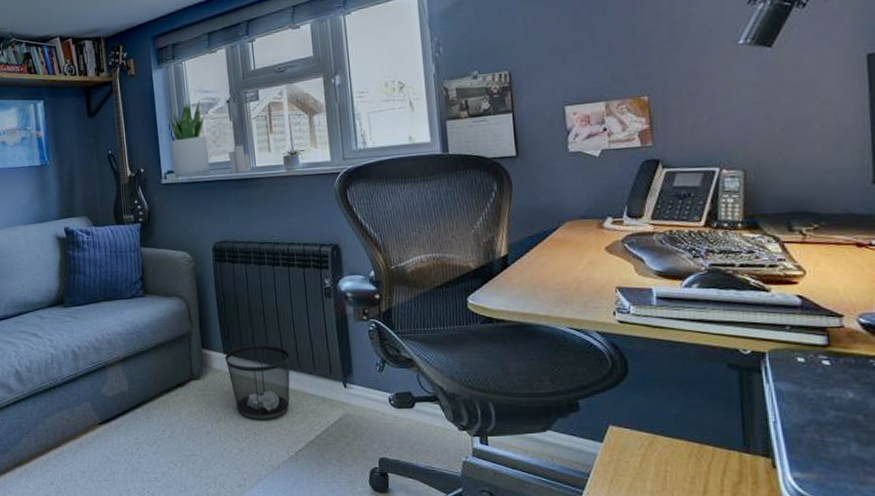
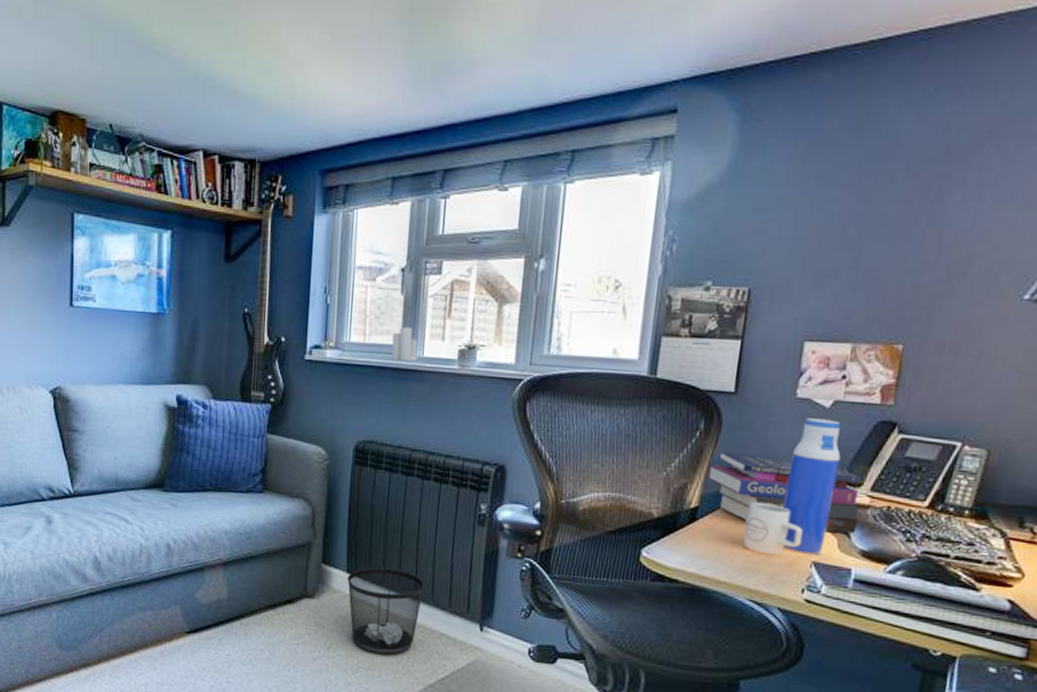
planter: present [165,100,211,179] -> none [320,260,373,358]
books: none [509,204,648,261] -> present [708,453,862,534]
mug: none [549,242,603,287] -> present [742,501,804,556]
water bottle: none [576,166,623,281] -> present [782,418,841,555]

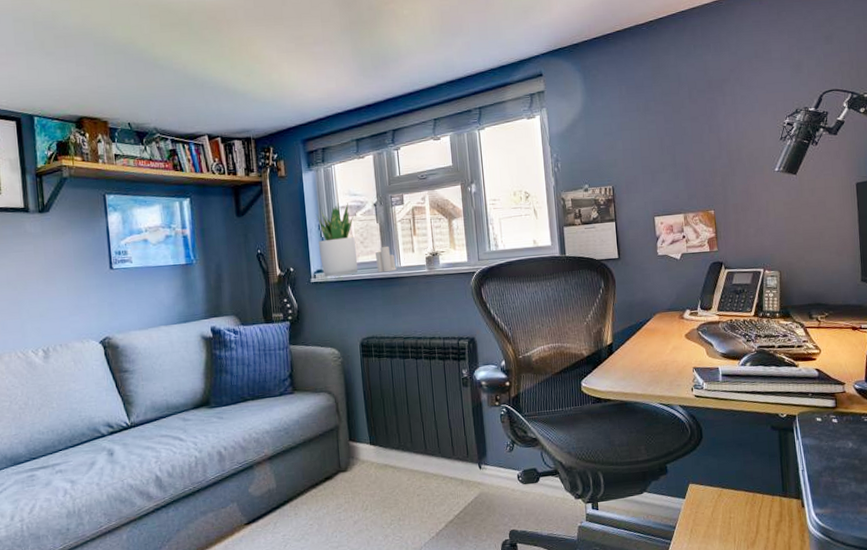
planter: none [320,260,373,358] -> present [315,202,359,277]
waste bin: present [347,567,425,655] -> none [371,433,432,506]
books: present [708,453,862,534] -> none [613,299,715,347]
mug: present [742,501,804,556] -> none [644,331,684,369]
water bottle: present [782,418,841,555] -> none [664,267,698,363]

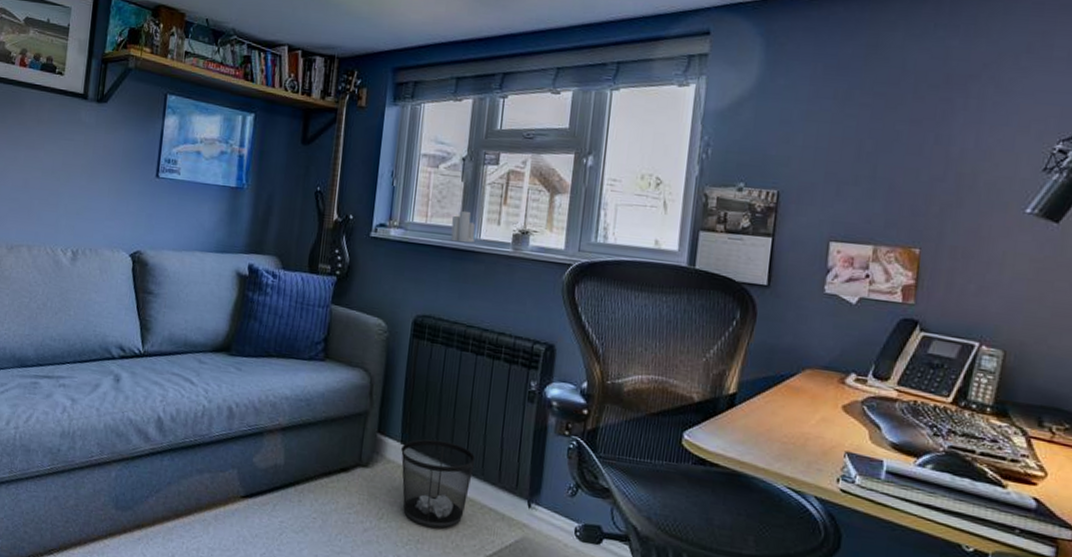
planter: present [315,202,359,277] -> none [386,148,436,237]
waste bin: none [371,433,432,506] -> present [401,439,476,529]

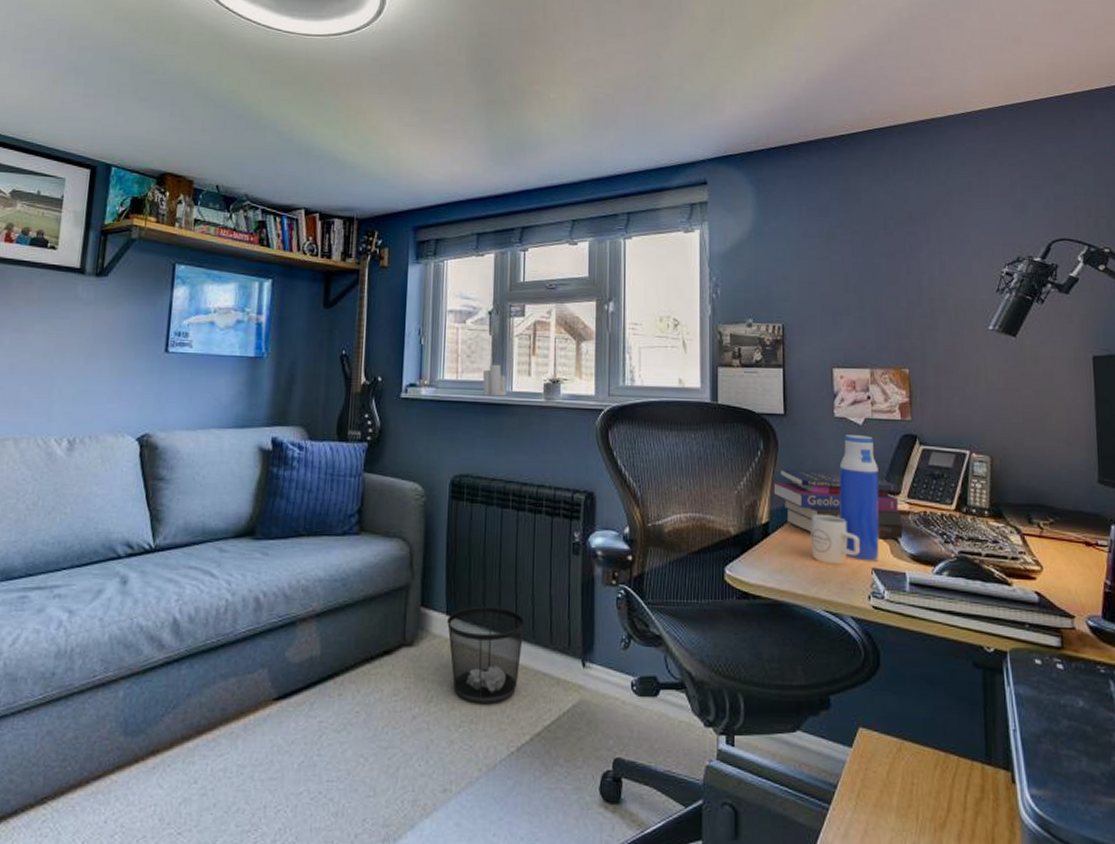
books: none [745,342,889,426] -> present [773,470,903,540]
mug: none [779,390,837,444] -> present [810,514,861,565]
water bottle: none [815,313,868,445] -> present [839,435,880,561]

